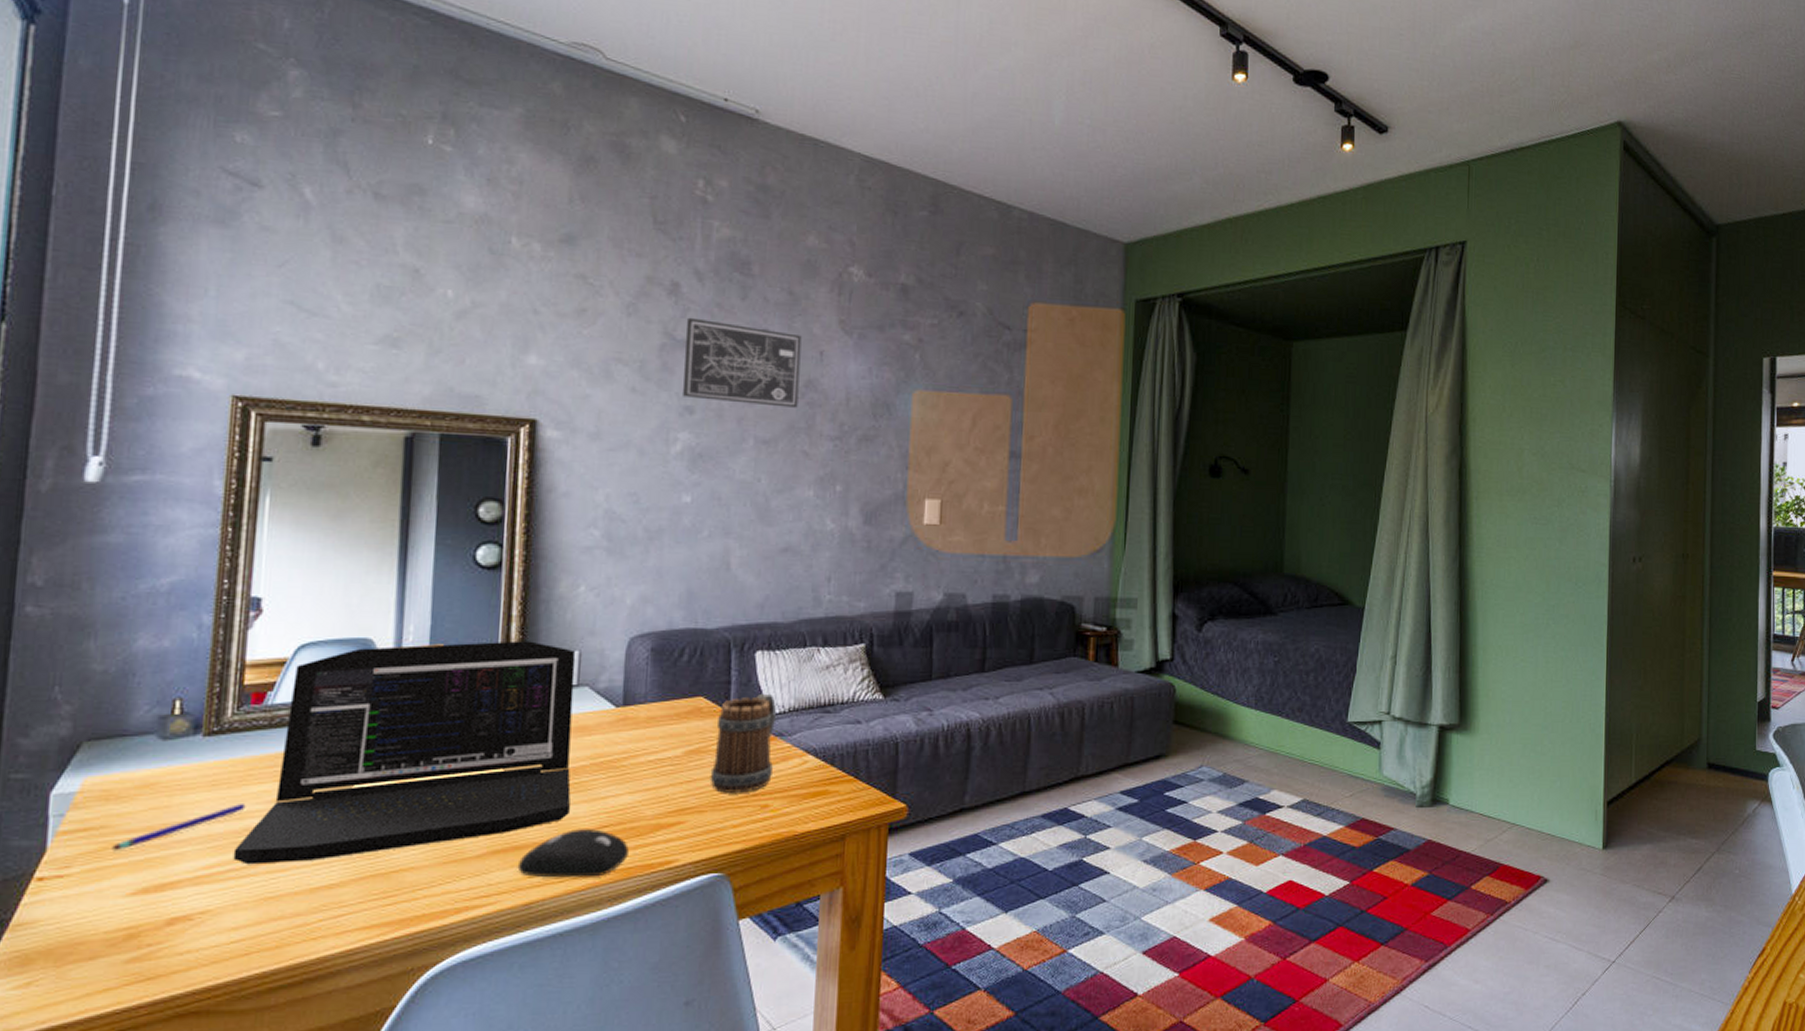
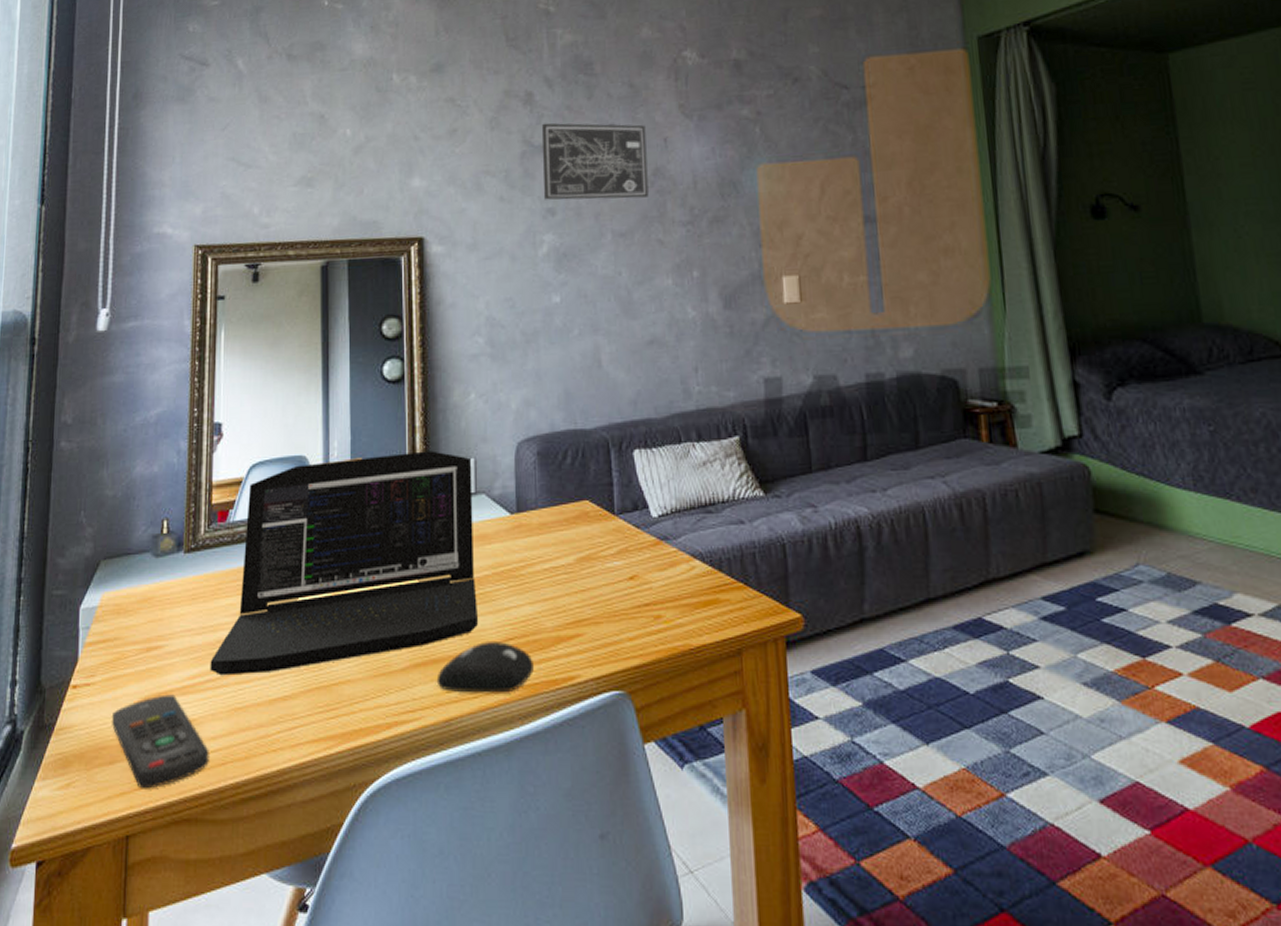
remote control: none [94,885,228,984] -> present [112,694,209,789]
pen: present [111,804,246,852] -> none [123,617,218,662]
mug: present [710,694,776,793] -> none [602,495,662,603]

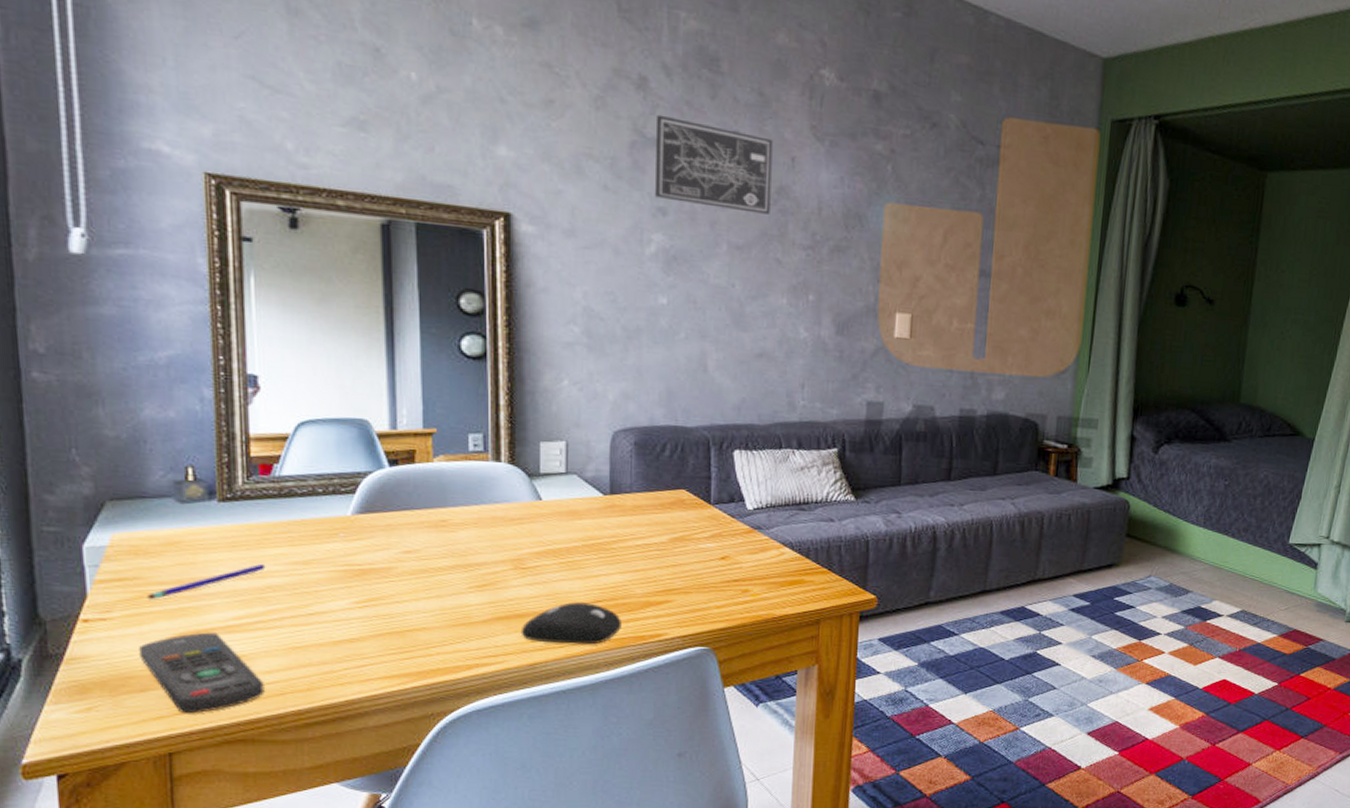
pen: none [123,617,218,662] -> present [147,564,266,600]
laptop: present [210,450,478,676] -> none [259,427,565,619]

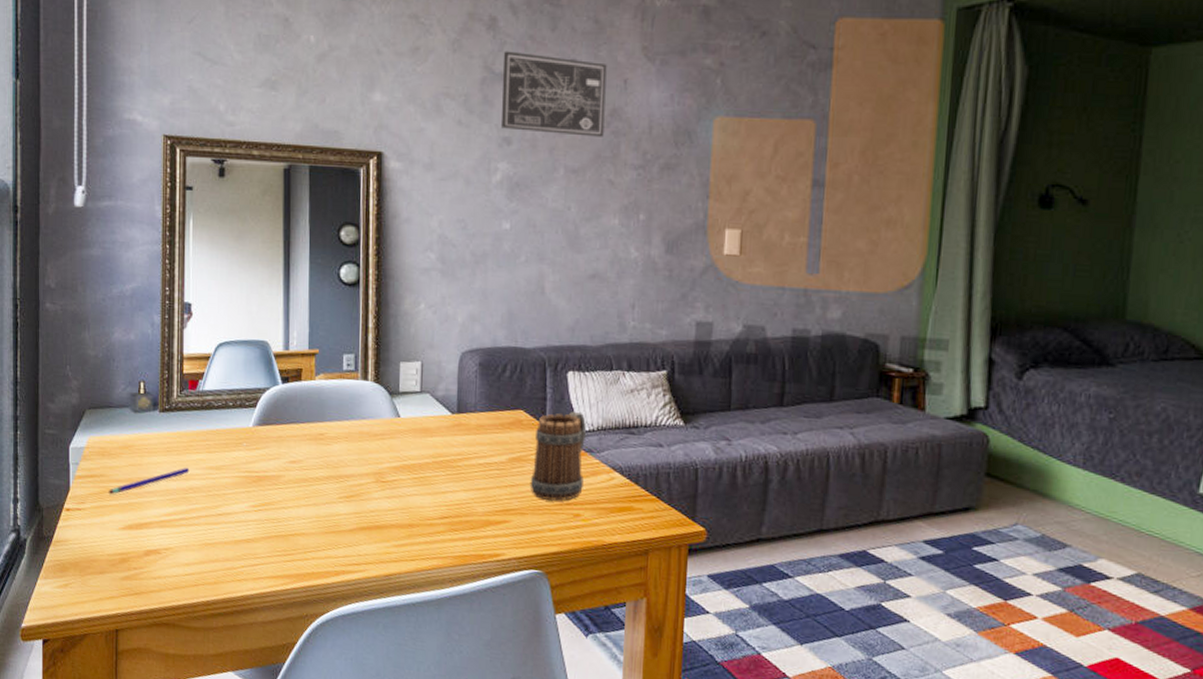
remote control: present [139,632,265,714] -> none [101,525,184,597]
computer mouse: present [520,602,621,645] -> none [379,517,464,560]
mug: none [694,490,754,578] -> present [530,412,586,501]

